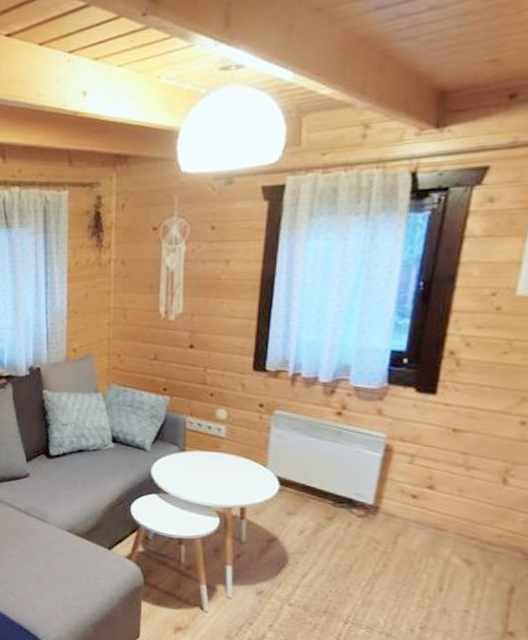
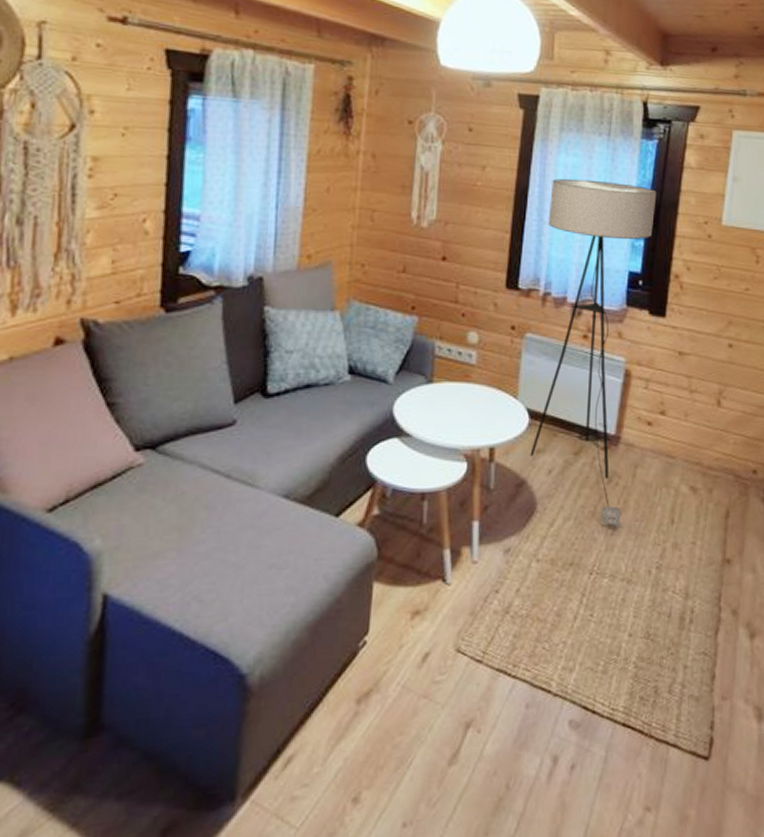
floor lamp: none [281,261,428,586] -> present [530,178,657,527]

